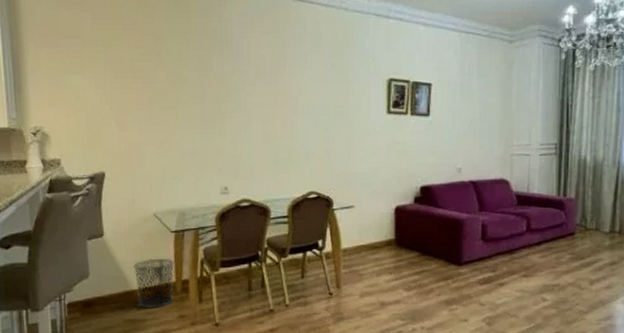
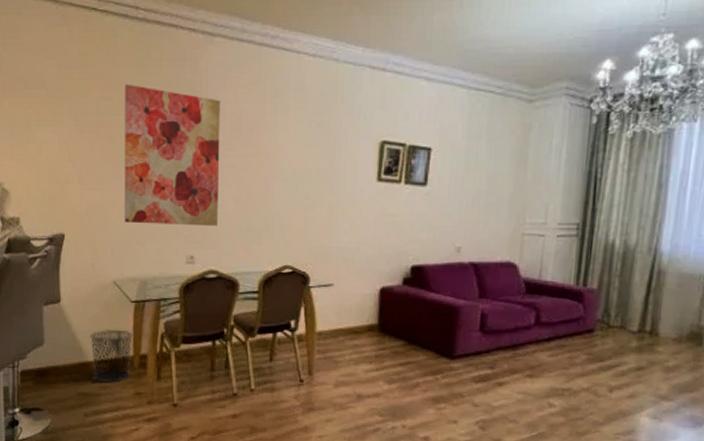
wall art: none [156,32,248,160] -> present [124,83,221,227]

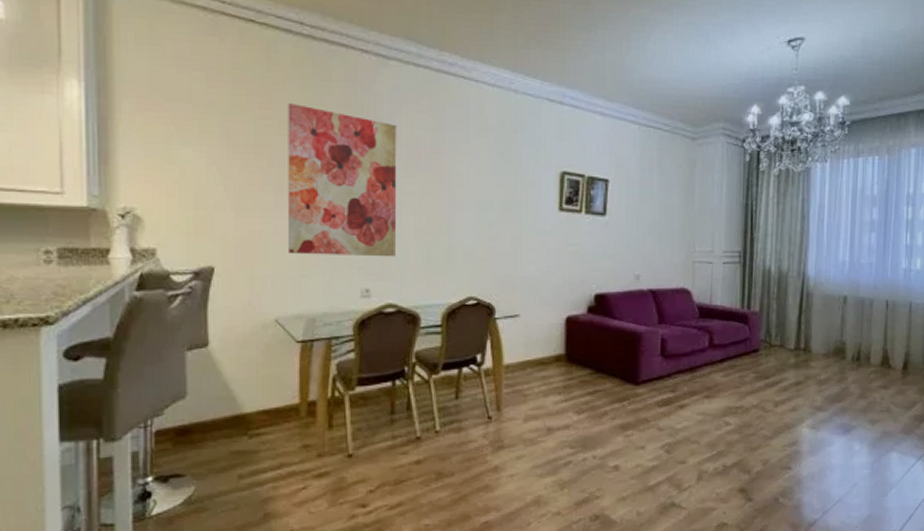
waste bin: present [90,329,133,383] -> none [246,374,300,437]

